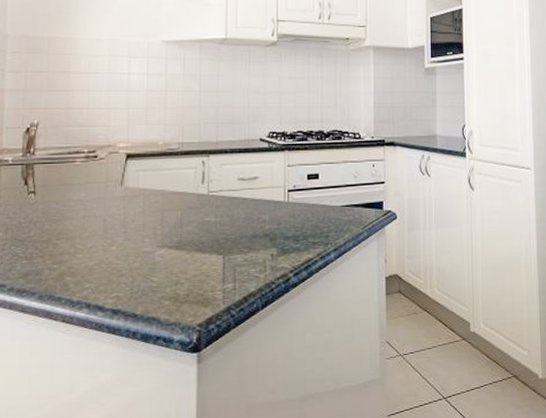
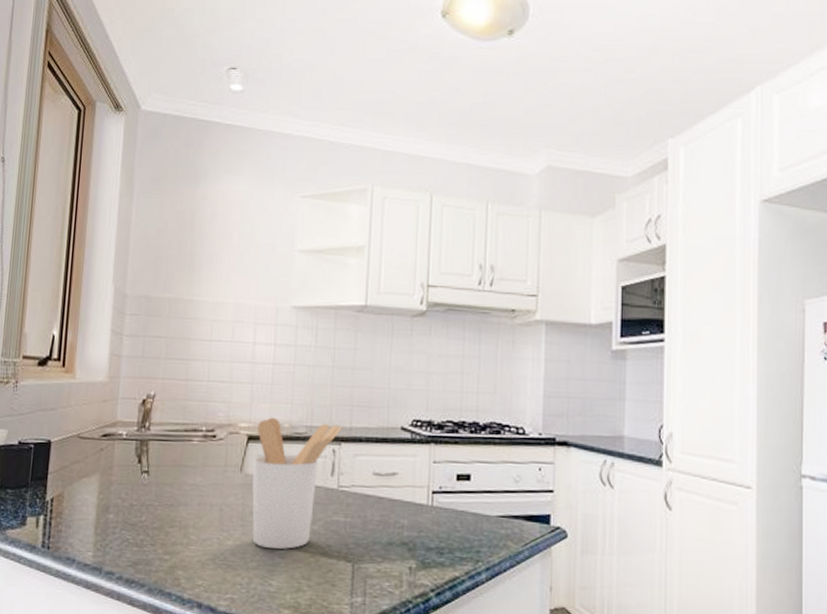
utensil holder: none [132,137,211,250] -> present [252,417,343,549]

